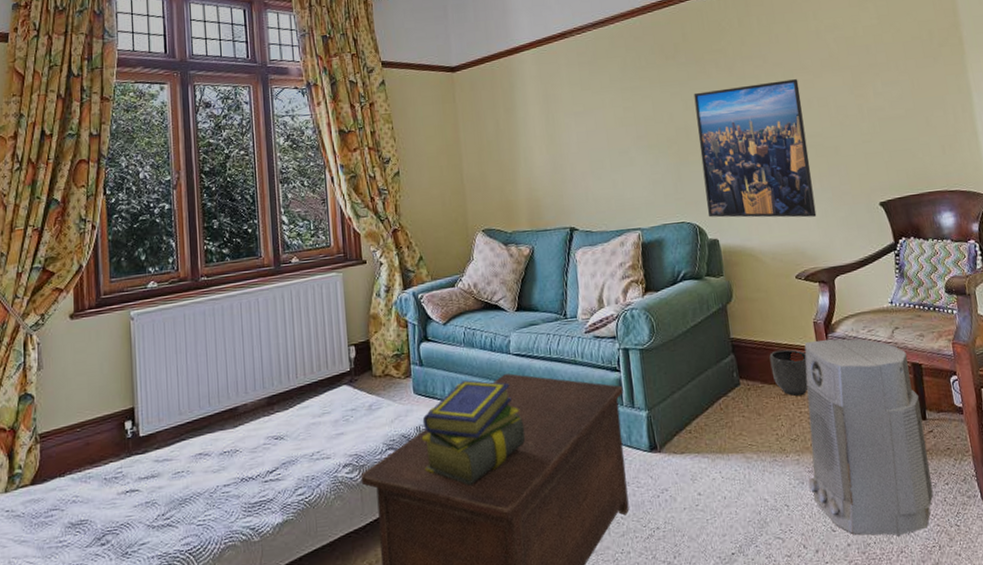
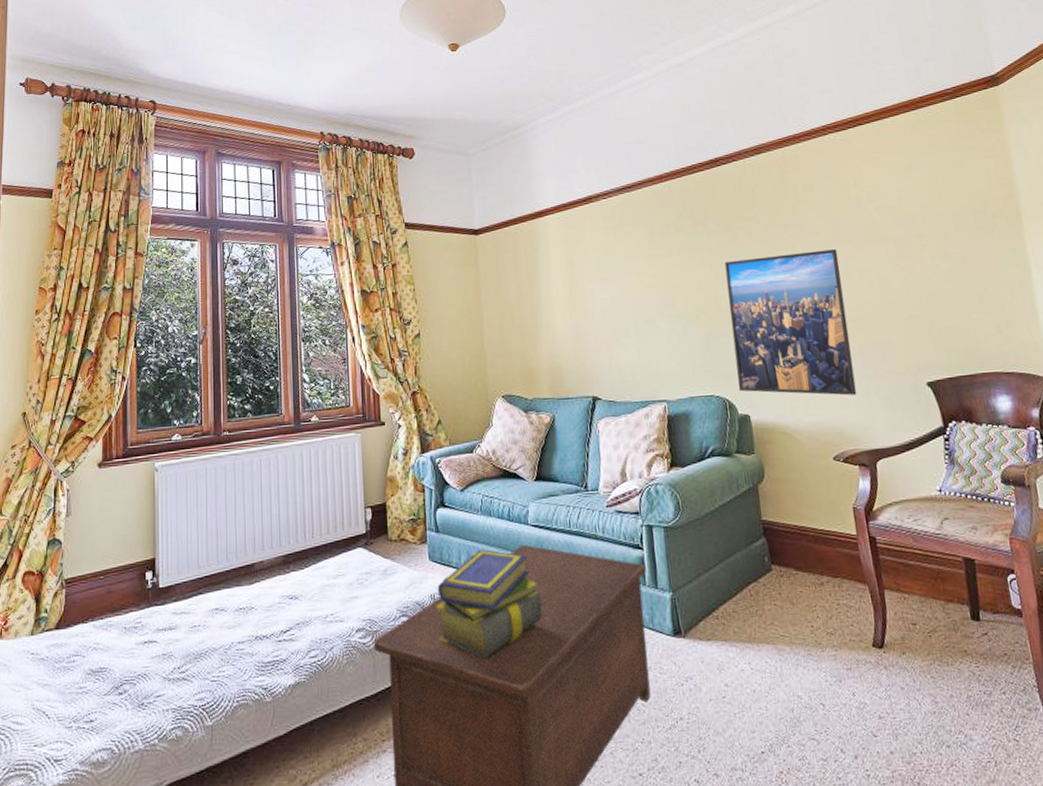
planter: present [769,349,808,397] -> none [804,535,847,587]
air purifier: present [804,338,934,536] -> none [842,526,989,747]

